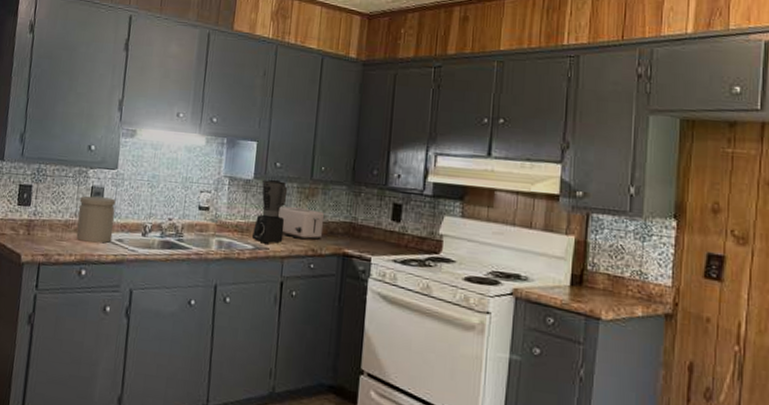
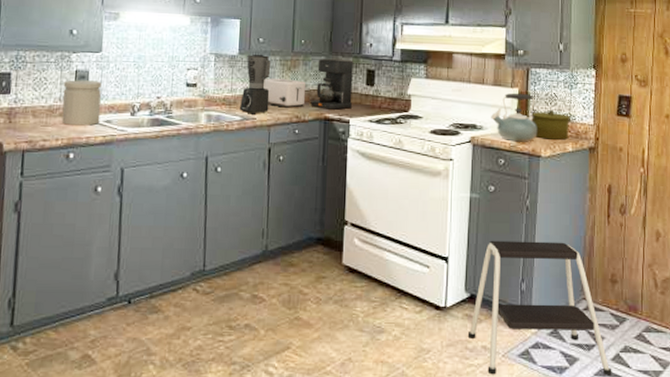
coffee maker: none [328,188,378,246] -> present [311,58,353,110]
kettle: none [539,241,598,301] -> present [491,93,538,142]
cooking pot: none [590,265,643,302] -> present [531,110,572,140]

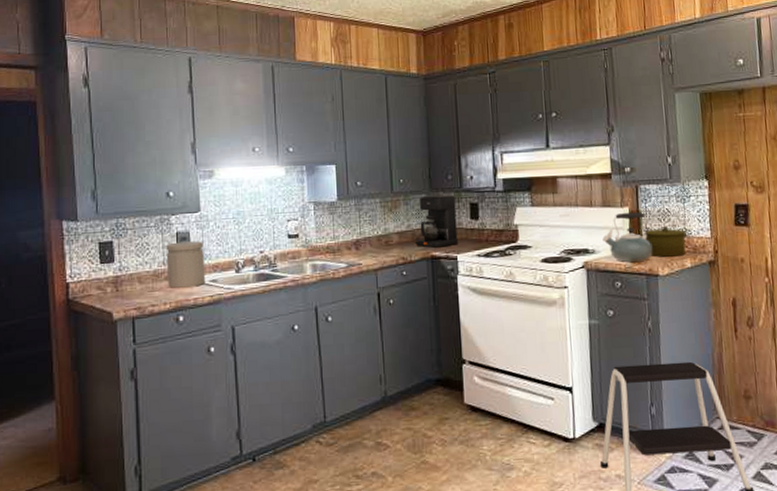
blender: present [239,53,271,115] -> none [343,198,374,260]
toaster: present [263,78,306,108] -> none [366,220,410,250]

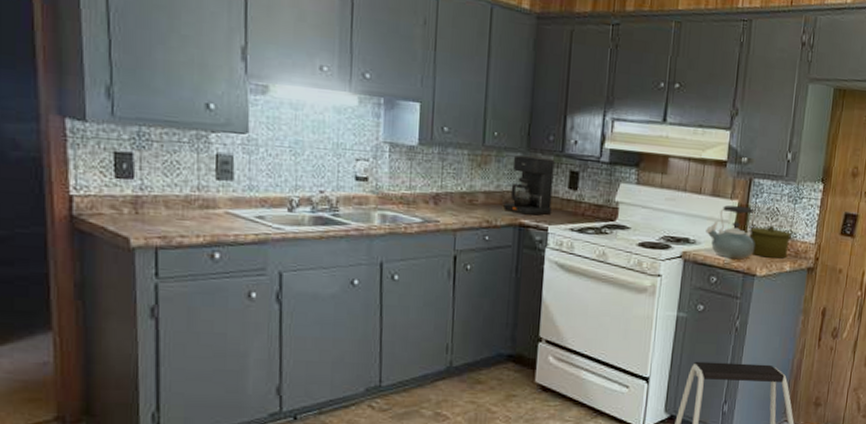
jar: present [166,241,206,289] -> none [201,165,251,222]

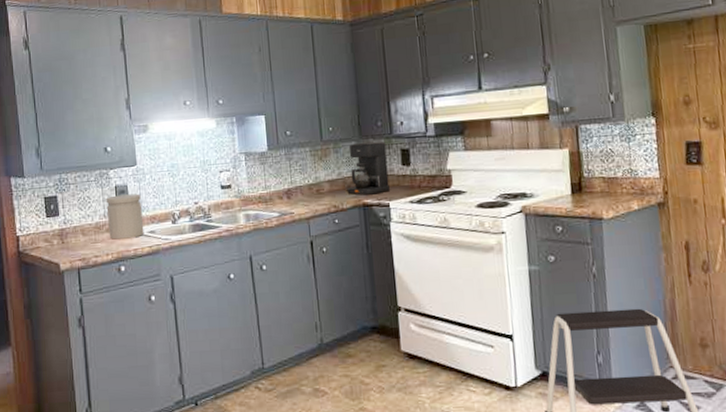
jar: none [201,165,251,222] -> present [106,193,144,240]
kettle: present [706,205,756,260] -> none [541,153,596,206]
cooking pot: present [749,226,792,259] -> none [587,168,634,200]

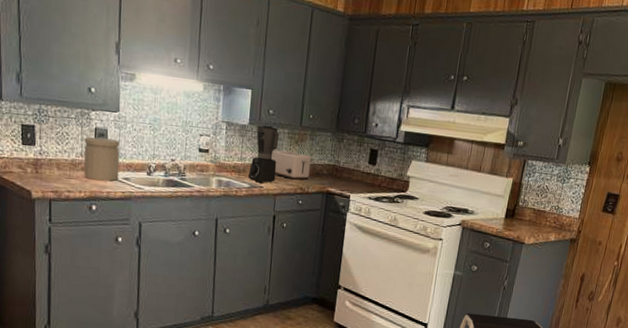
blender: none [275,147,306,209] -> present [247,125,280,183]
toaster: none [296,169,342,199] -> present [271,150,312,181]
coffee maker: present [347,141,390,196] -> none [315,134,358,185]

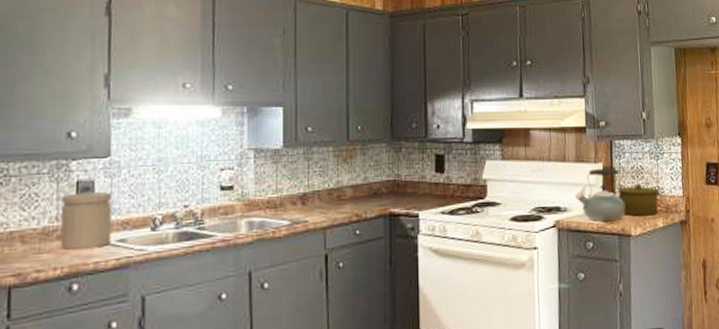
blender: present [247,125,280,183] -> none [287,145,323,217]
toaster: present [271,150,312,181] -> none [315,171,366,206]
kettle: none [483,182,527,230] -> present [575,168,626,222]
cooking pot: none [521,201,559,230] -> present [618,184,660,216]

